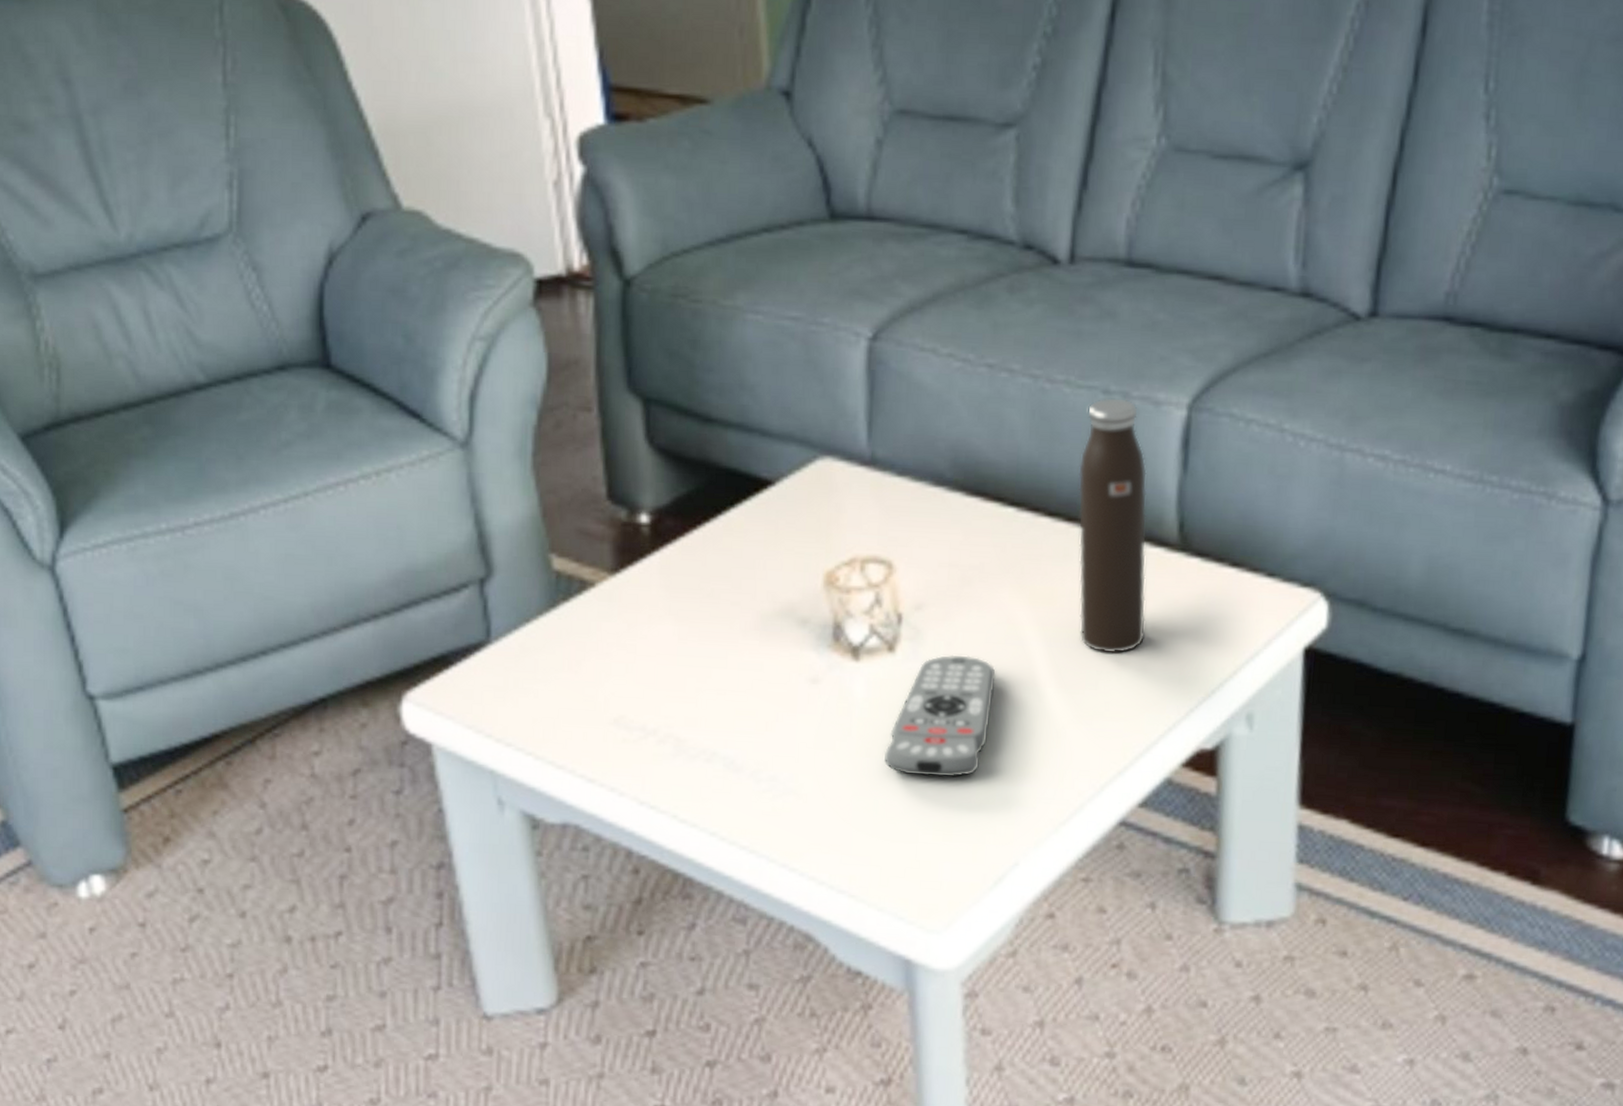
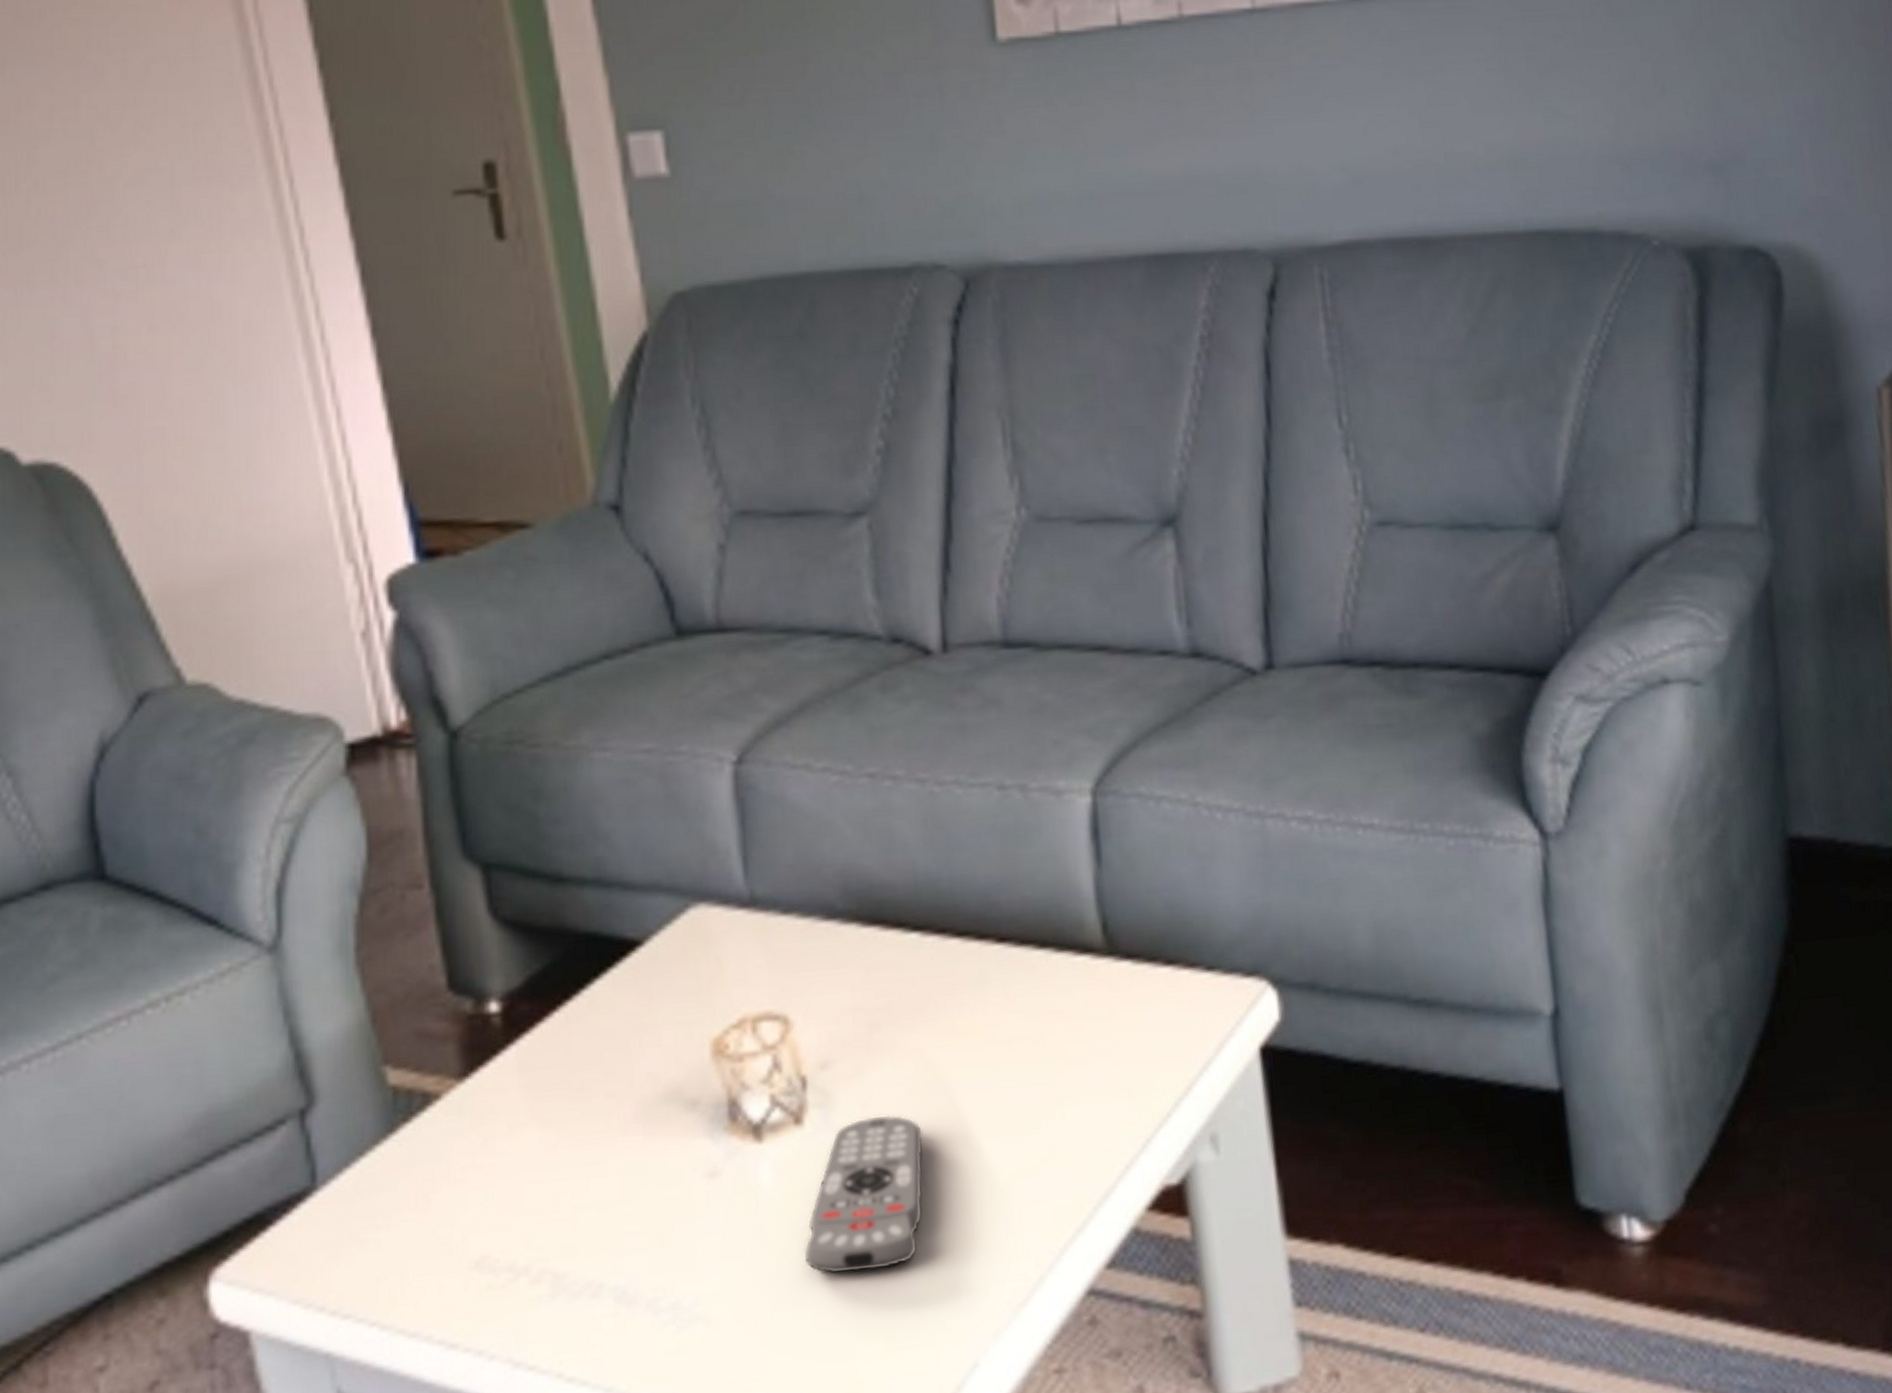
water bottle: present [1078,397,1147,654] -> none [983,791,1084,1088]

